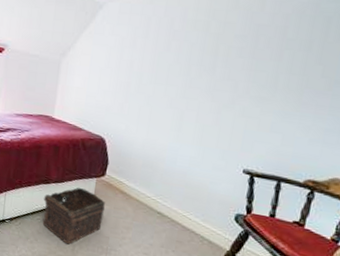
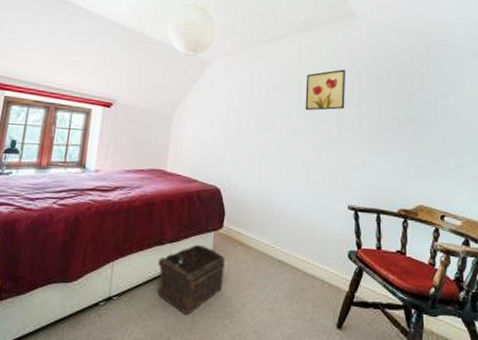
wall art: none [208,13,269,63] -> present [305,69,346,111]

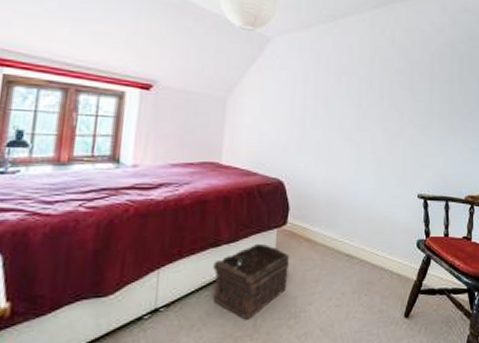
wall art: present [305,69,346,111] -> none [376,51,419,96]

